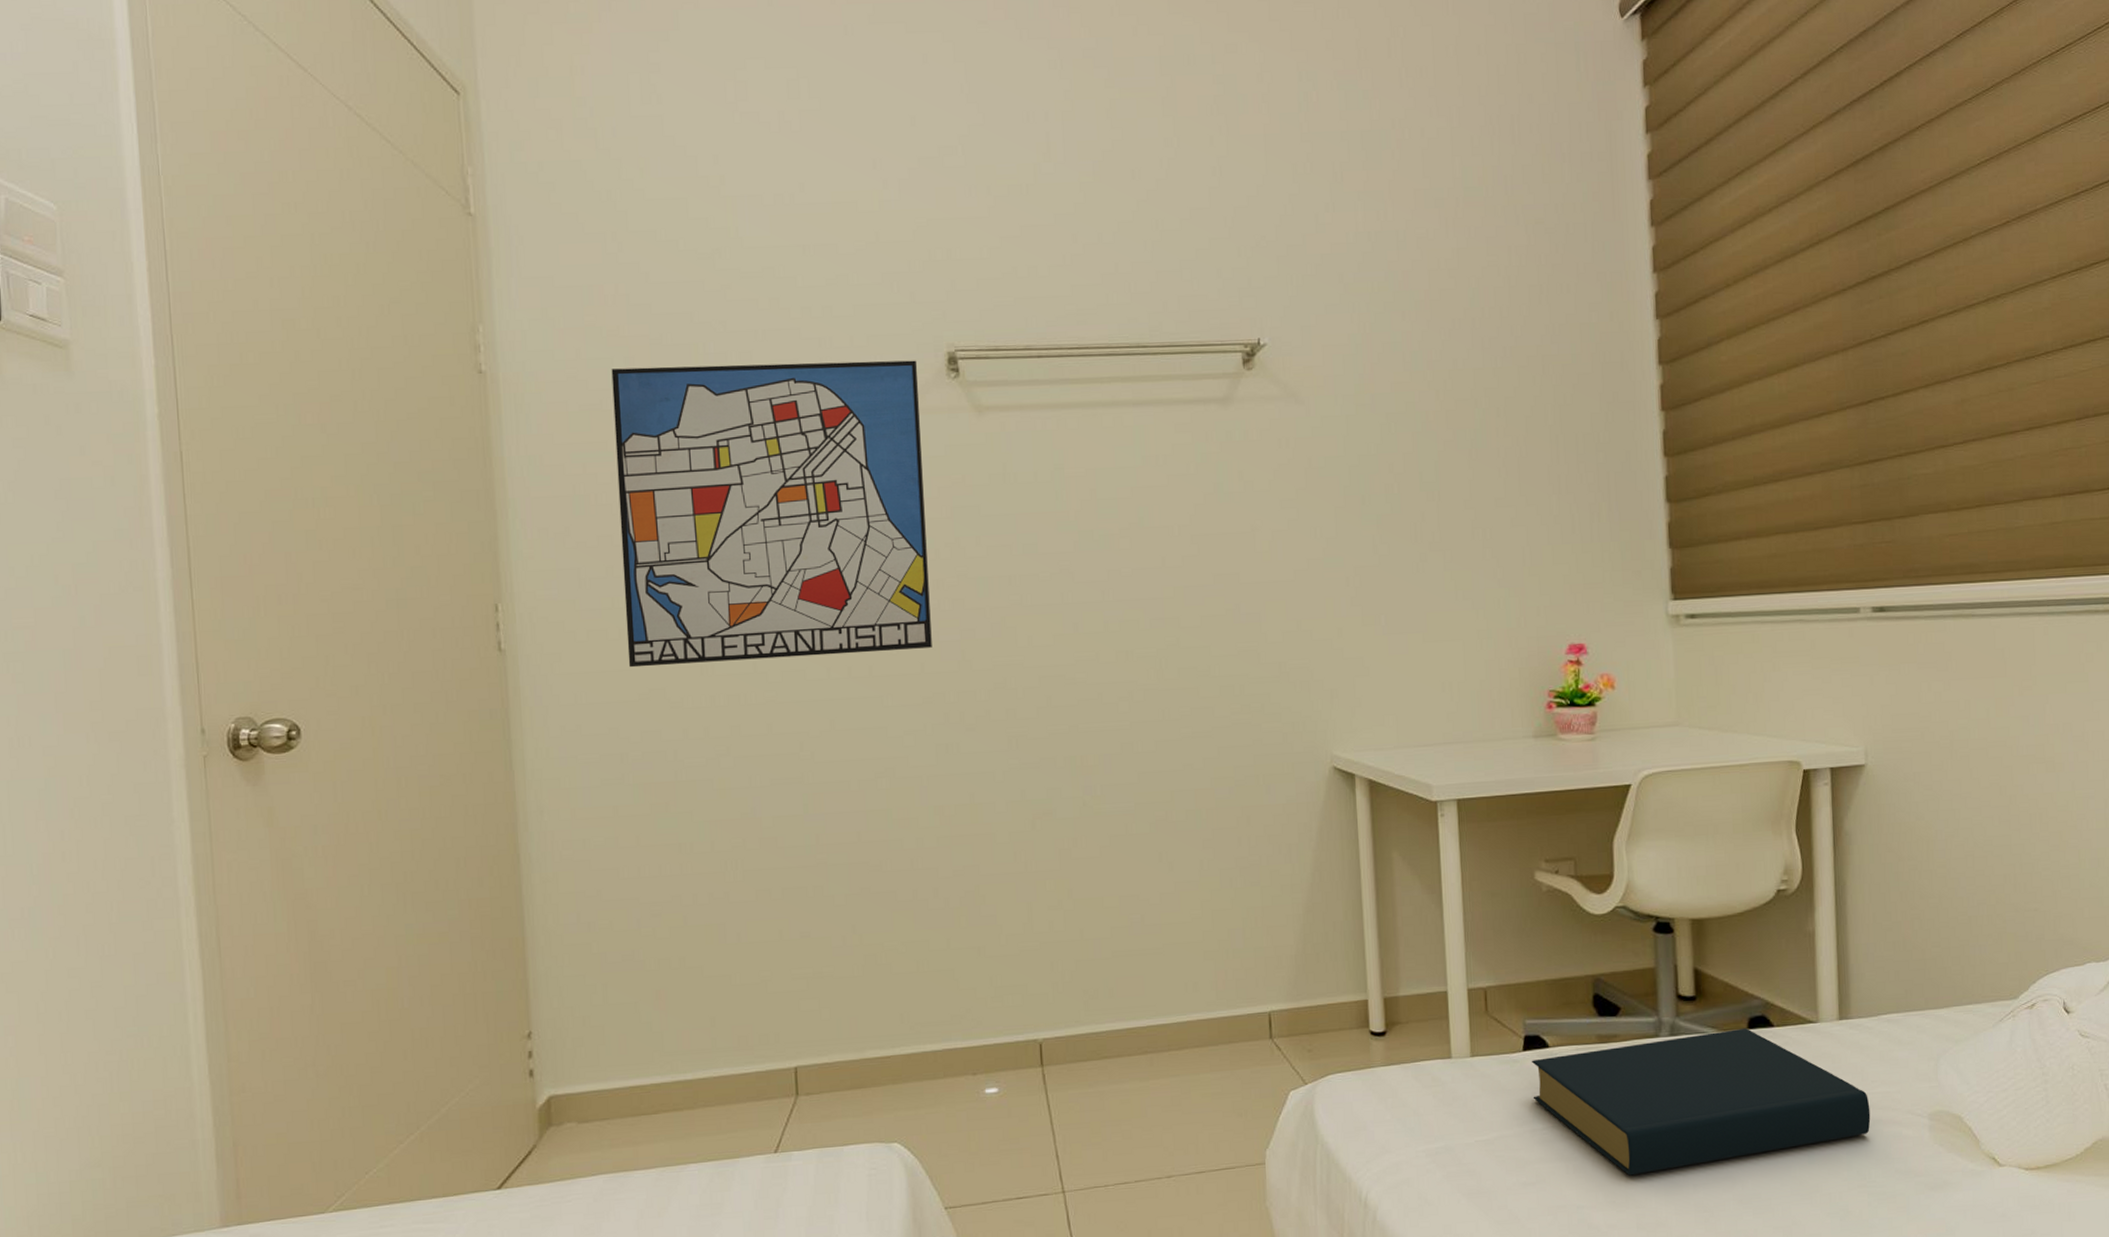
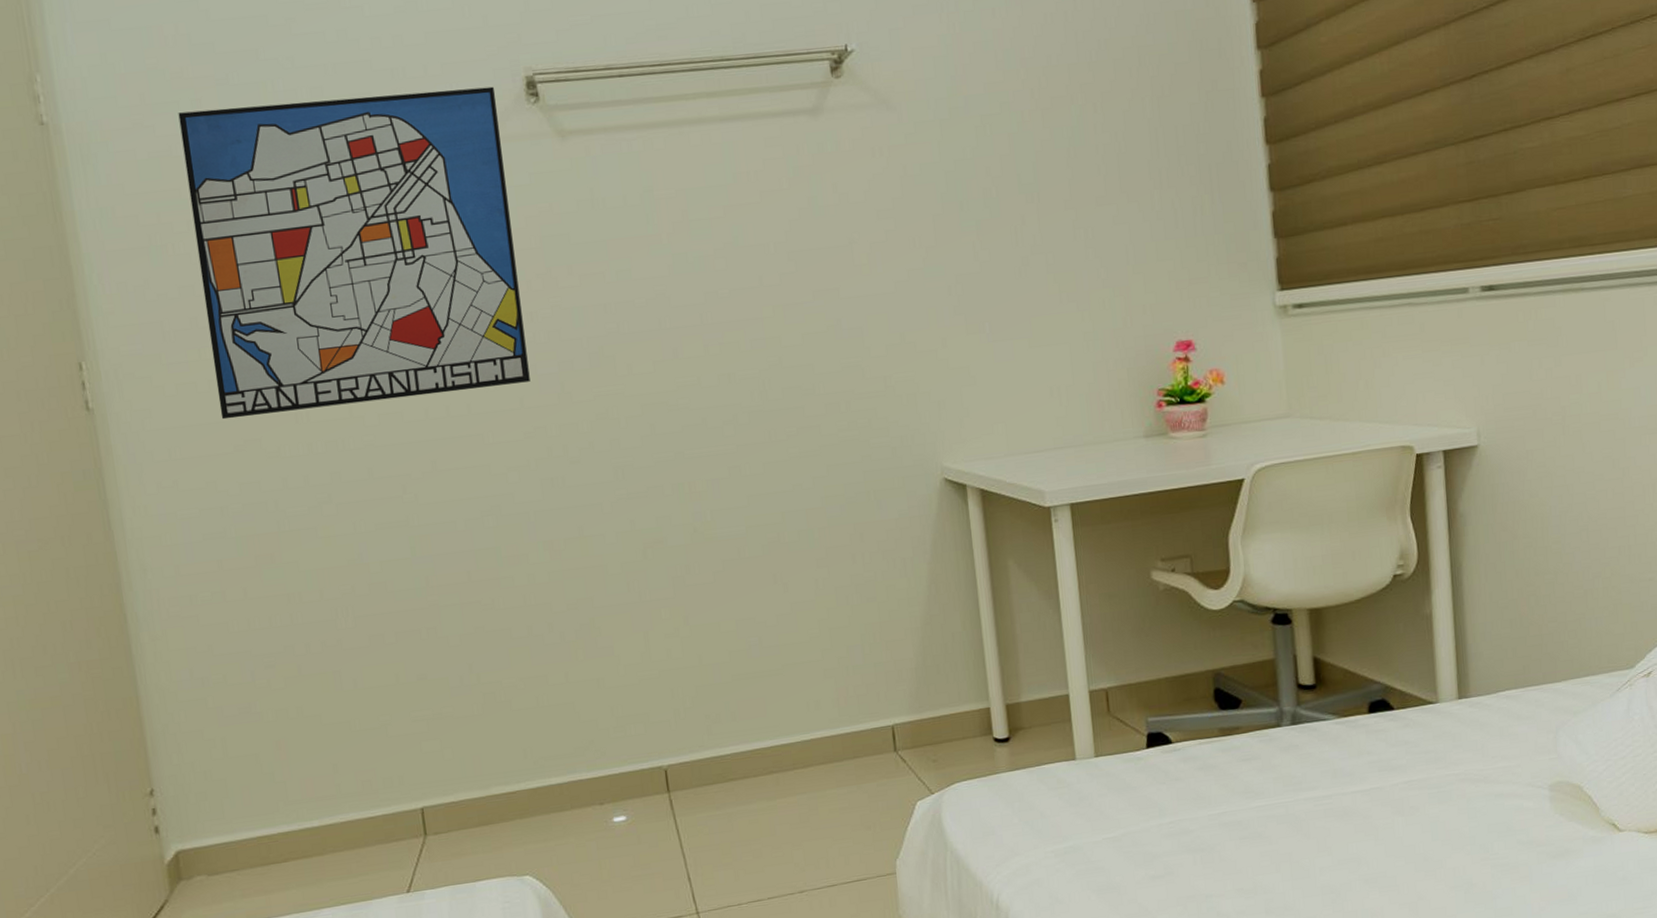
hardback book: present [1531,1027,1871,1176] -> none [1155,712,1492,863]

